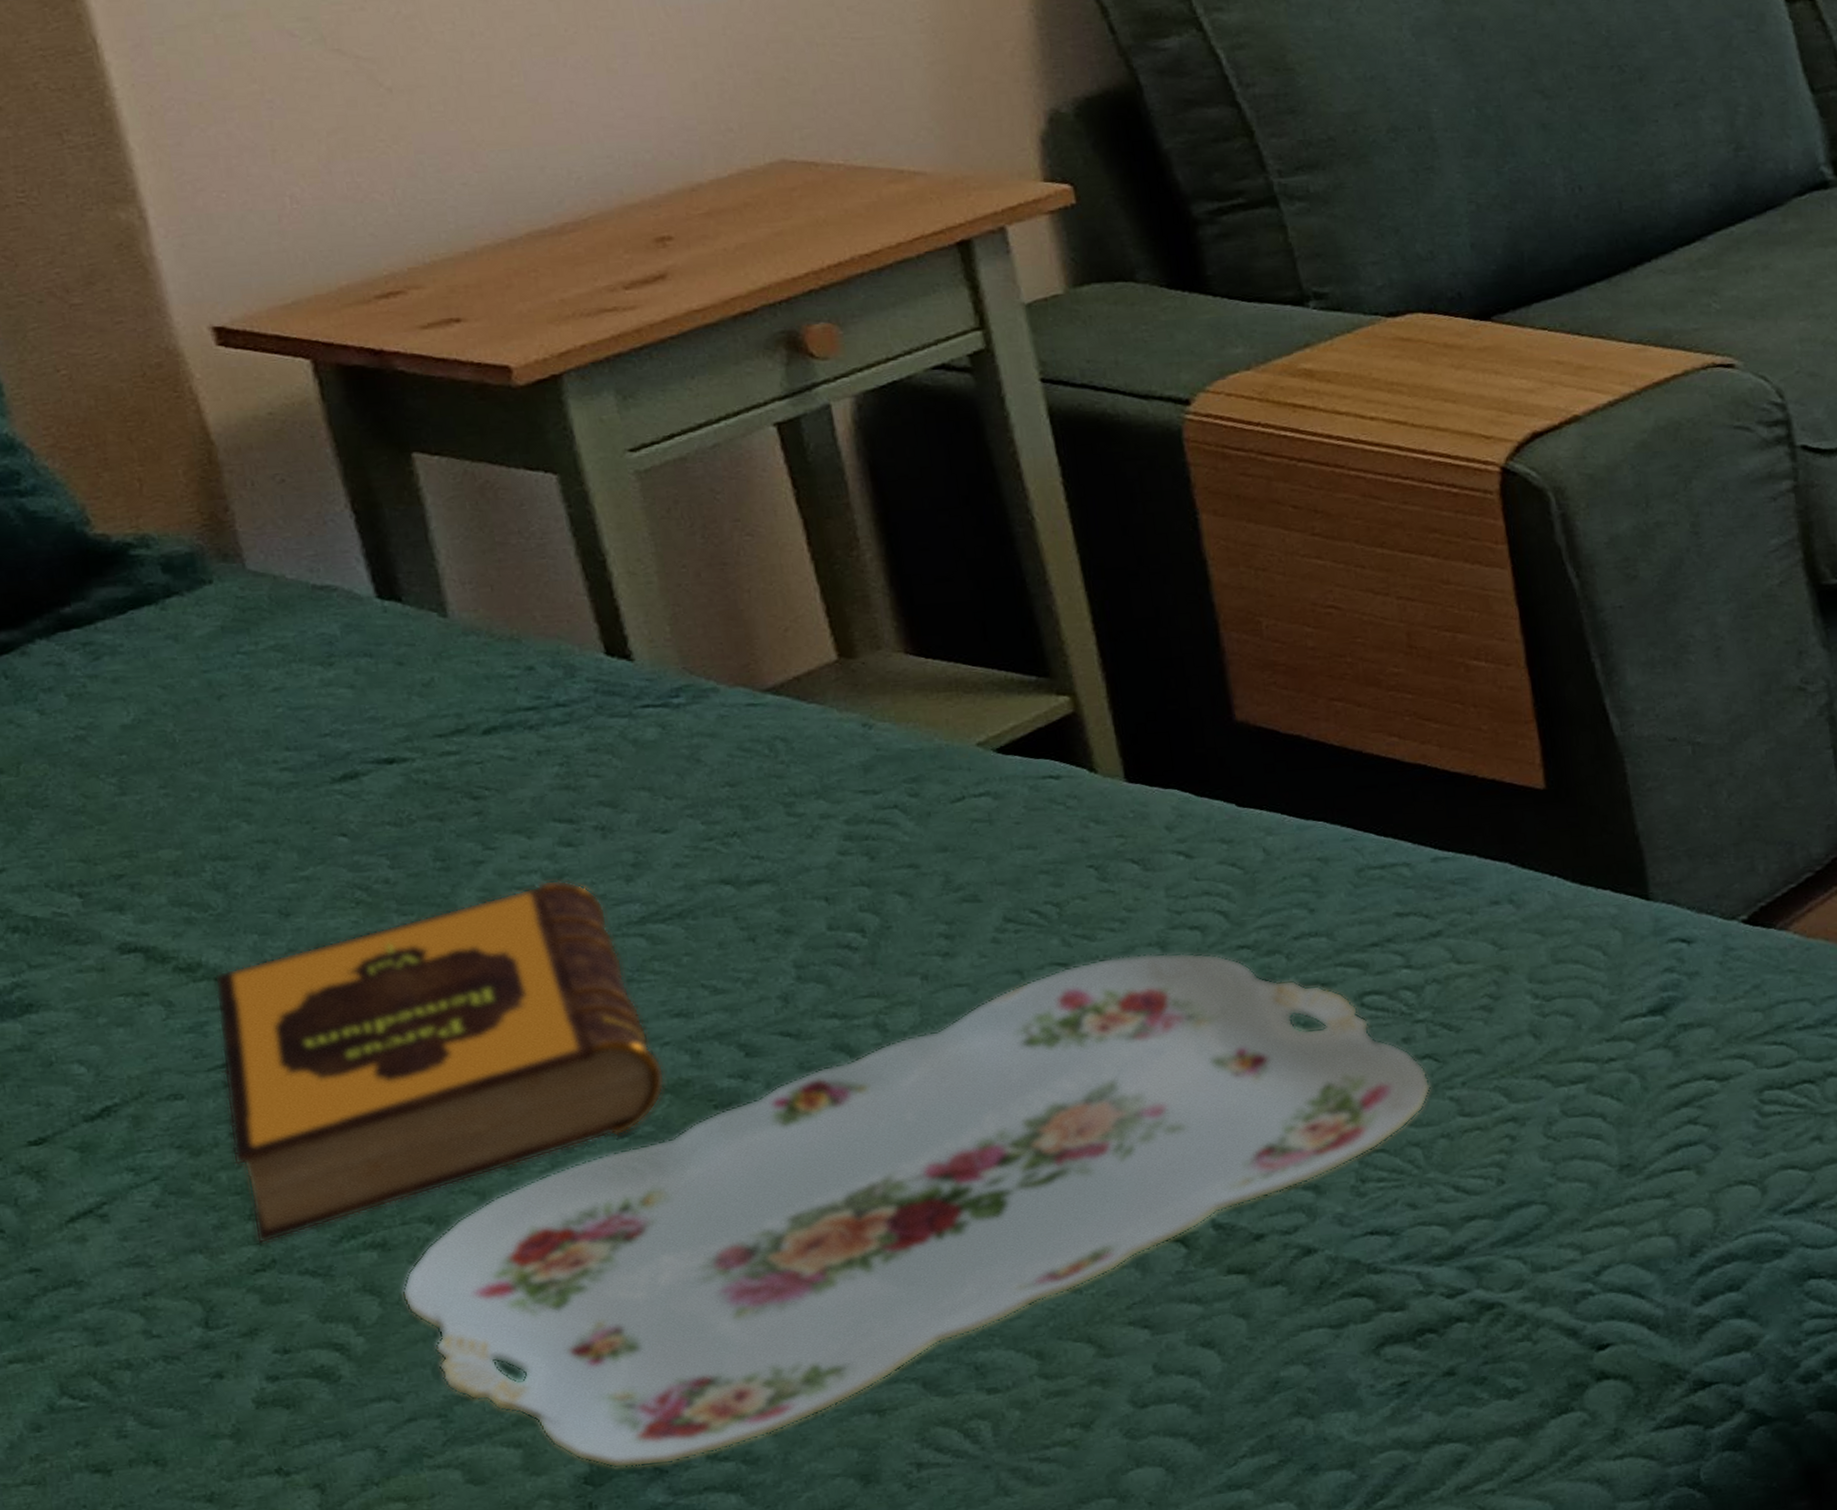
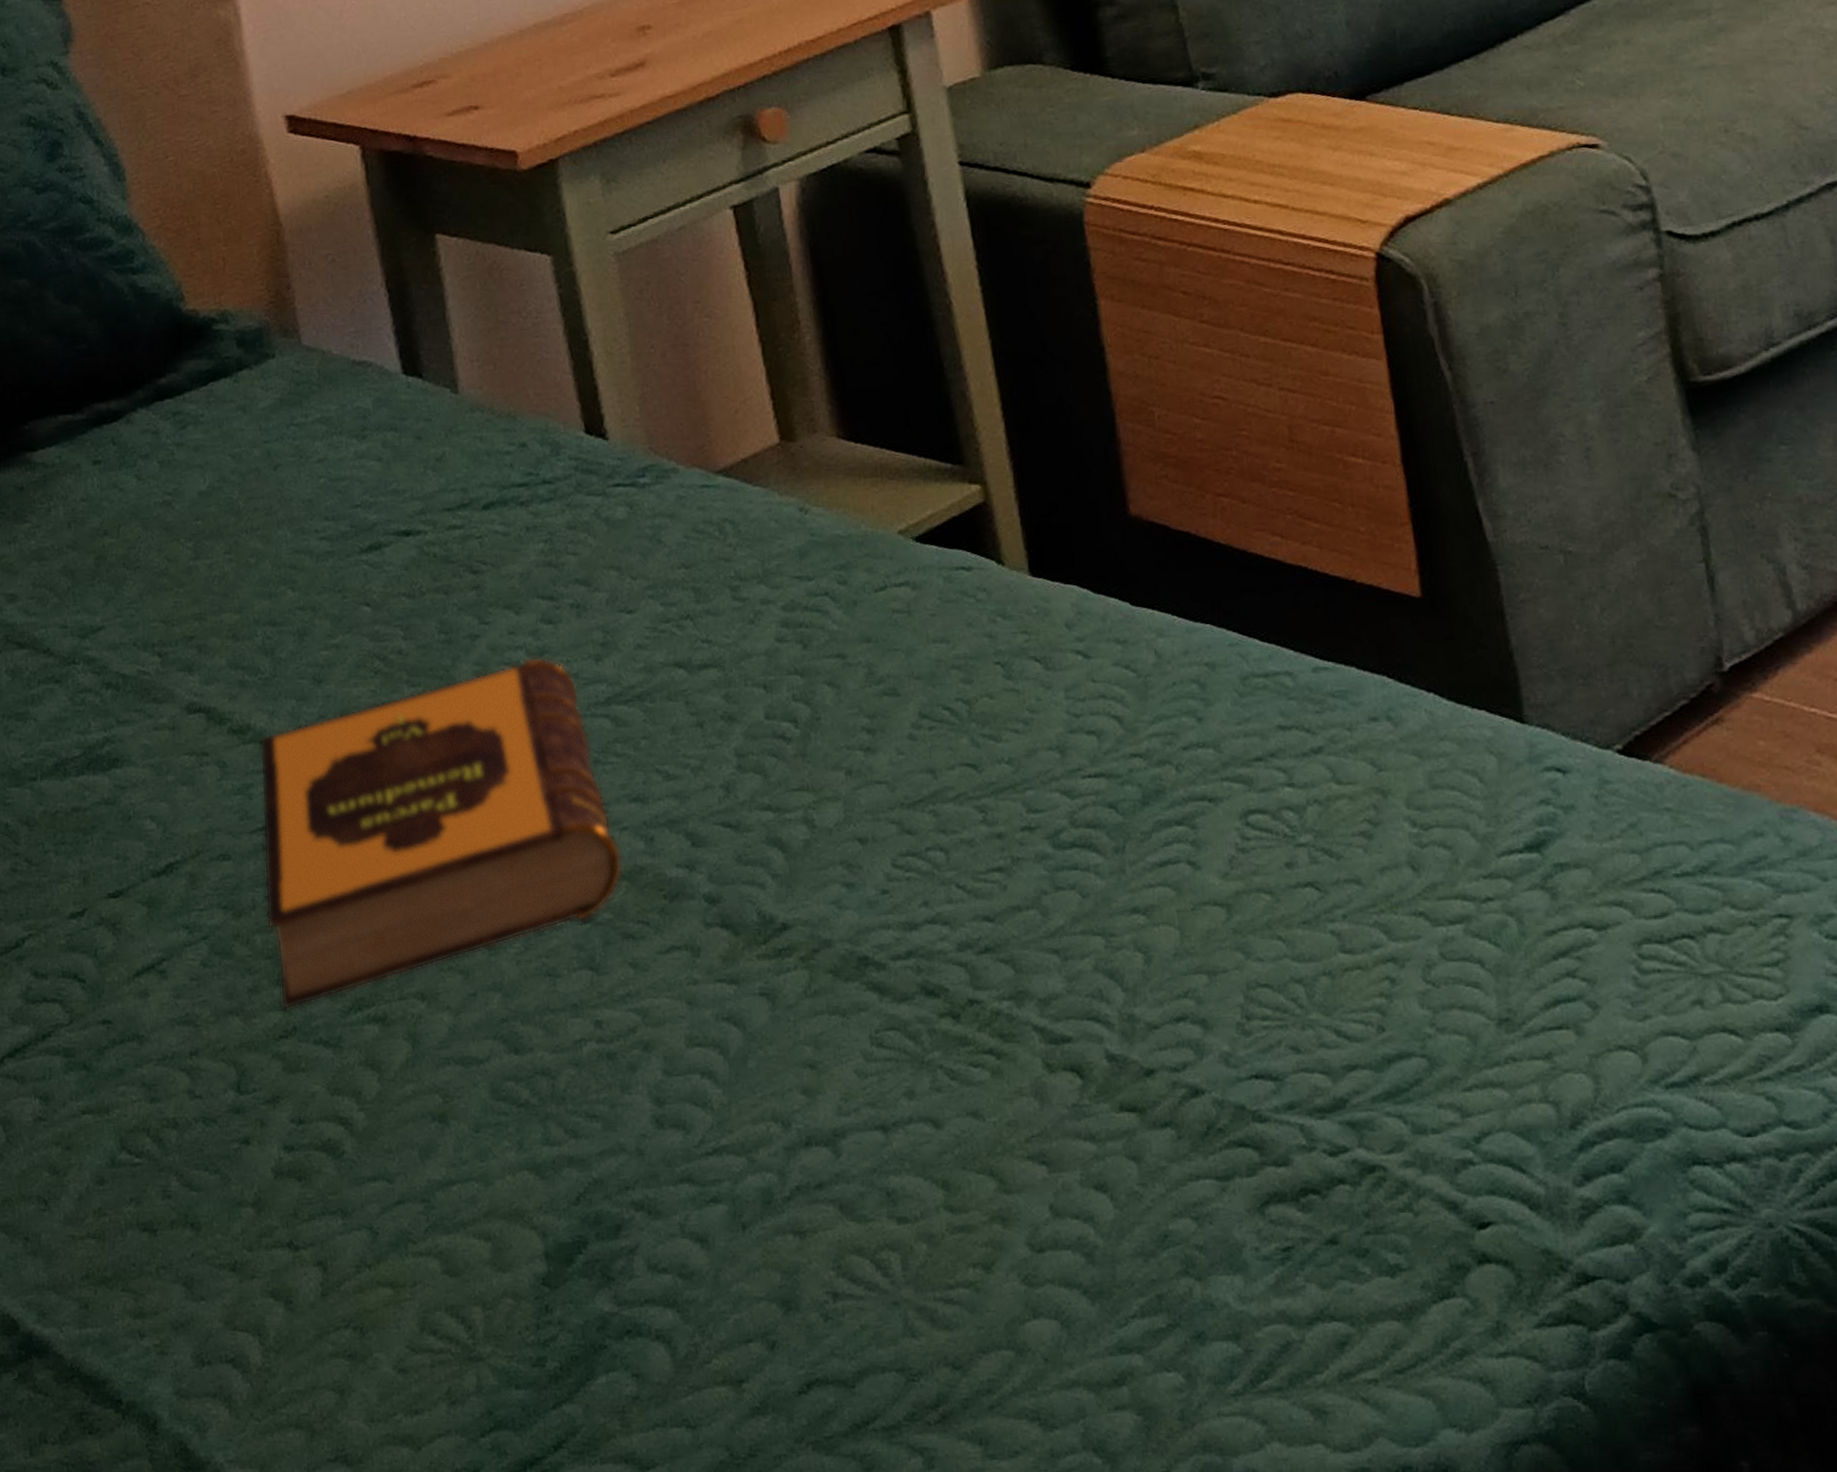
serving tray: present [401,952,1431,1468] -> none [397,757,1313,1272]

